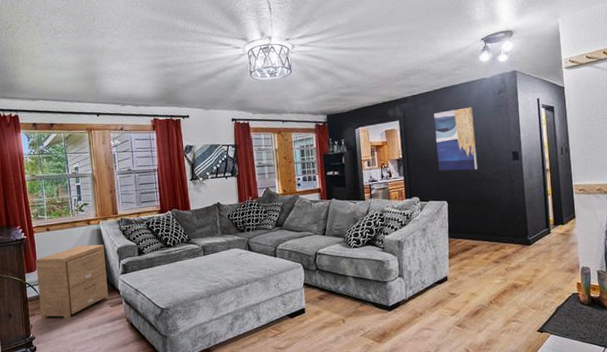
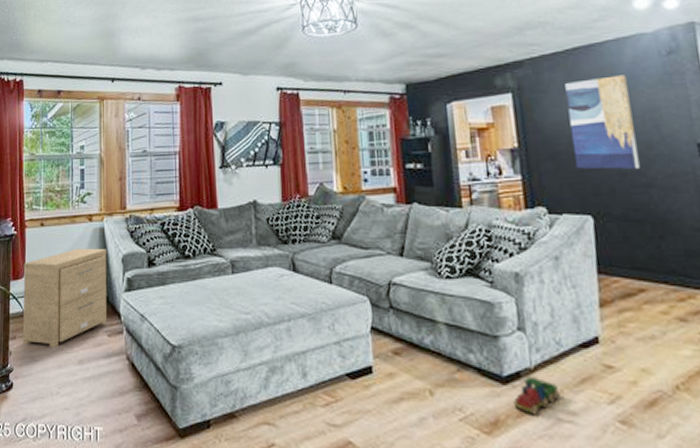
toy train: none [395,304,423,328] -> present [513,376,560,415]

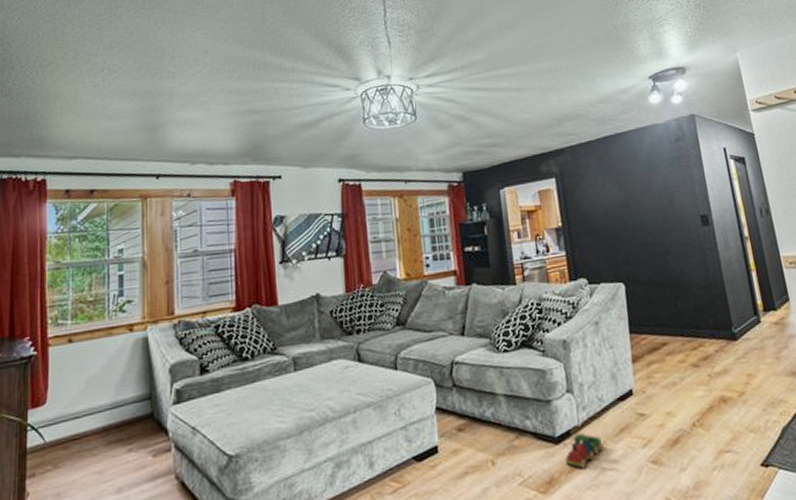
side table: present [23,248,107,349] -> none [45,360,152,482]
wall art: present [565,75,640,170] -> none [598,159,659,243]

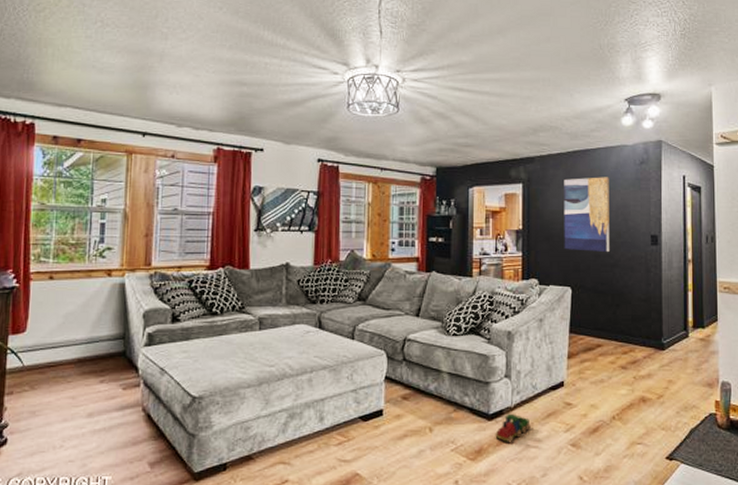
wall art: none [598,159,659,243] -> present [564,177,609,252]

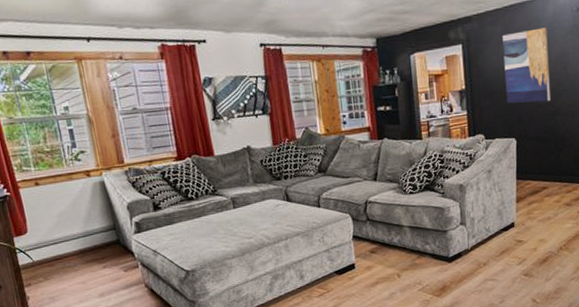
toy train: present [495,413,531,443] -> none [456,254,487,279]

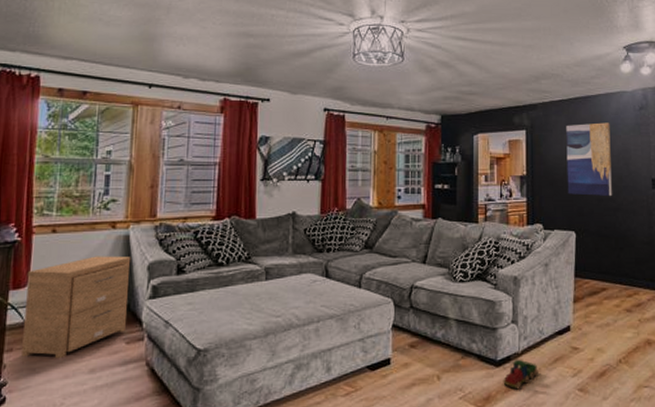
side table: none [24,200,121,289] -> present [22,256,131,359]
toy train: none [456,254,487,279] -> present [503,359,538,390]

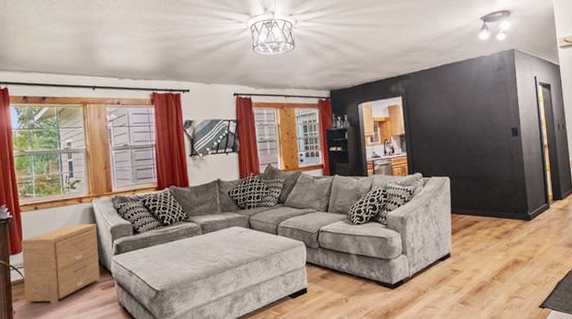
toy train: present [503,359,538,390] -> none [398,282,427,306]
wall art: present [566,122,612,196] -> none [435,84,478,147]

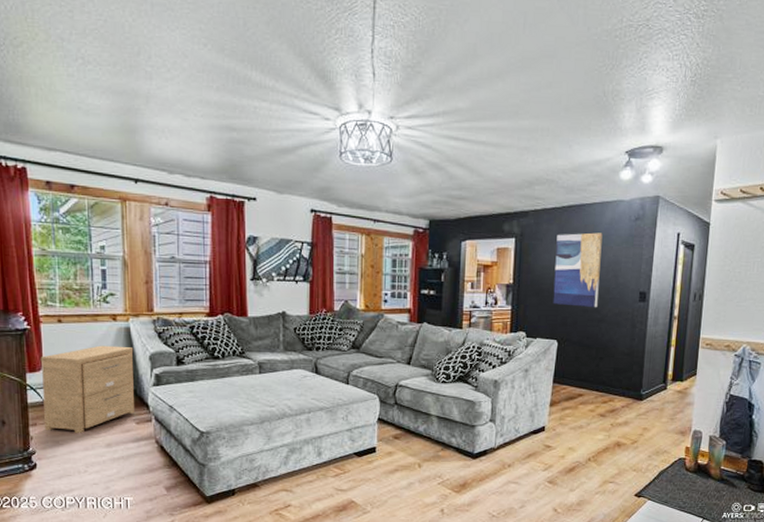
wall art: none [435,84,478,147] -> present [553,232,603,307]

